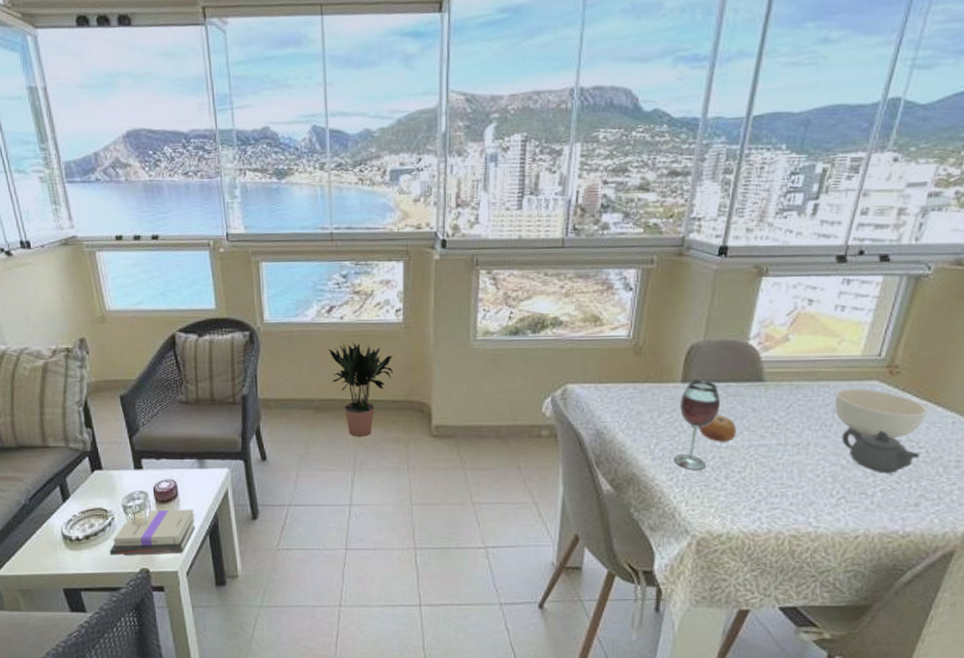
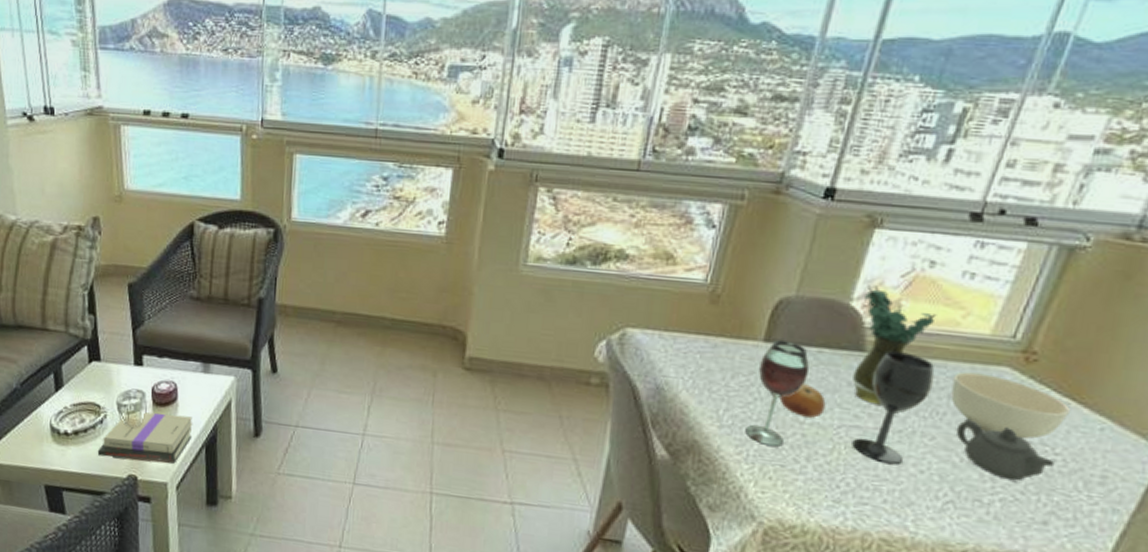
potted plant: present [329,342,393,437] -> none [359,252,429,360]
vase: none [756,325,818,425] -> present [852,285,937,405]
wine glass: none [761,378,821,473] -> present [852,351,935,465]

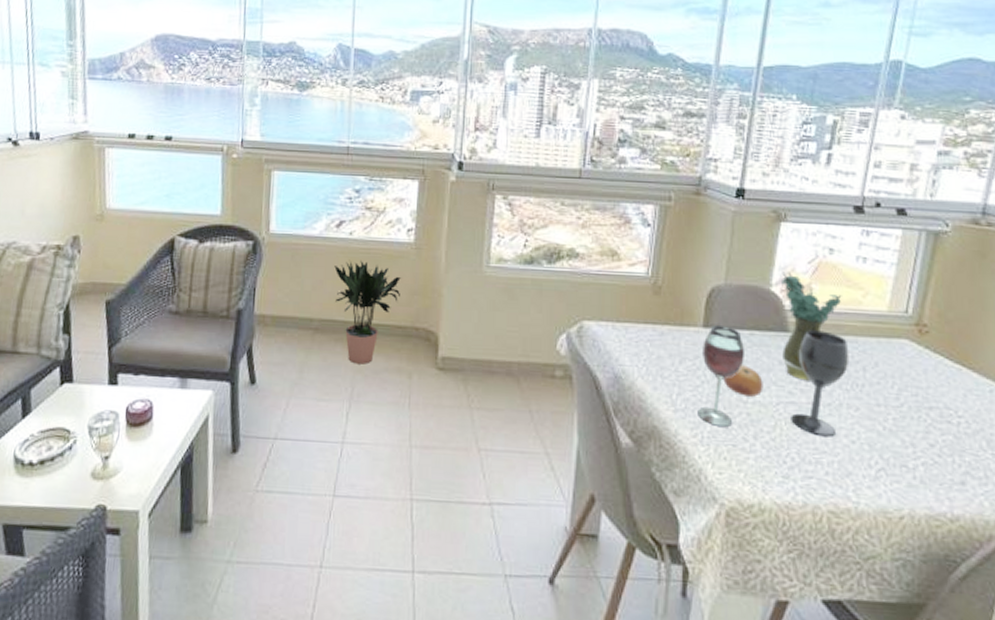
books: present [97,412,193,464] -> none [64,434,168,489]
potted plant: none [359,252,429,360] -> present [334,259,401,365]
bowl: present [950,371,1071,439] -> none [864,345,964,405]
teapot: present [956,418,1054,481] -> none [875,388,959,445]

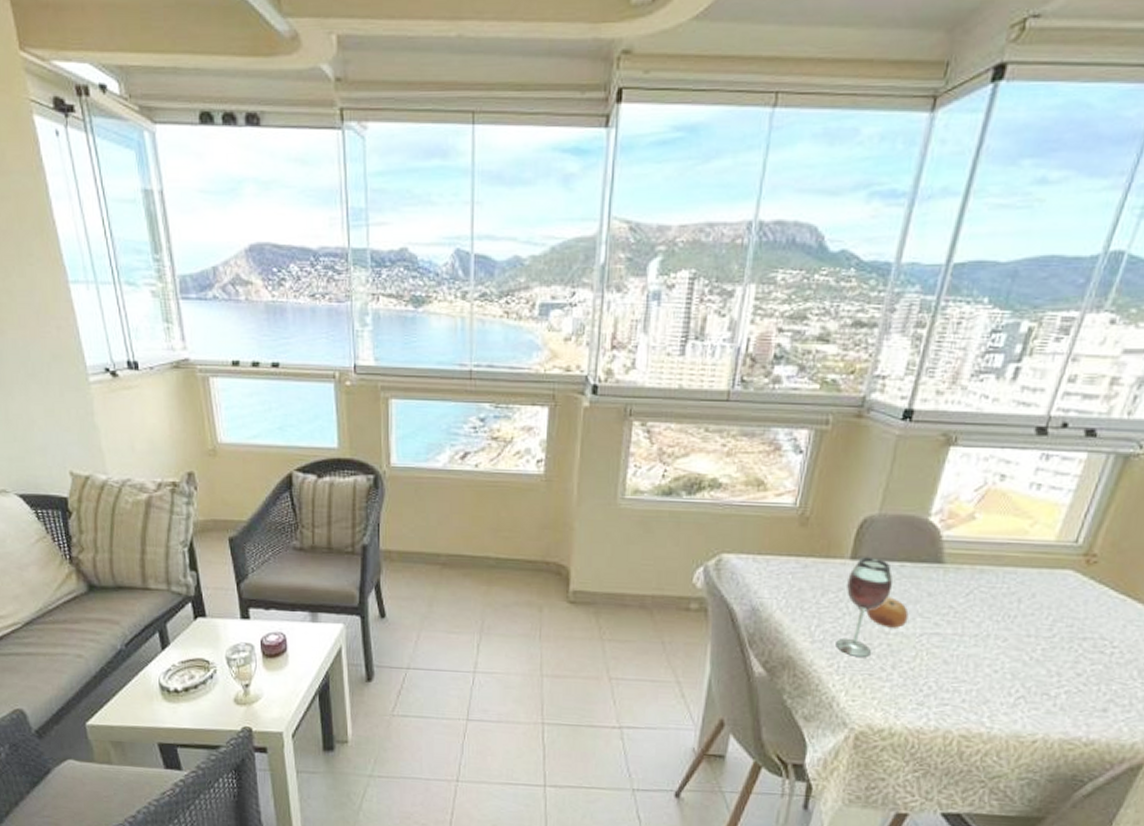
potted plant: present [334,259,401,365] -> none [460,493,530,598]
vase: present [782,272,842,381] -> none [932,500,1007,612]
wine glass: present [791,330,850,437] -> none [933,561,1006,667]

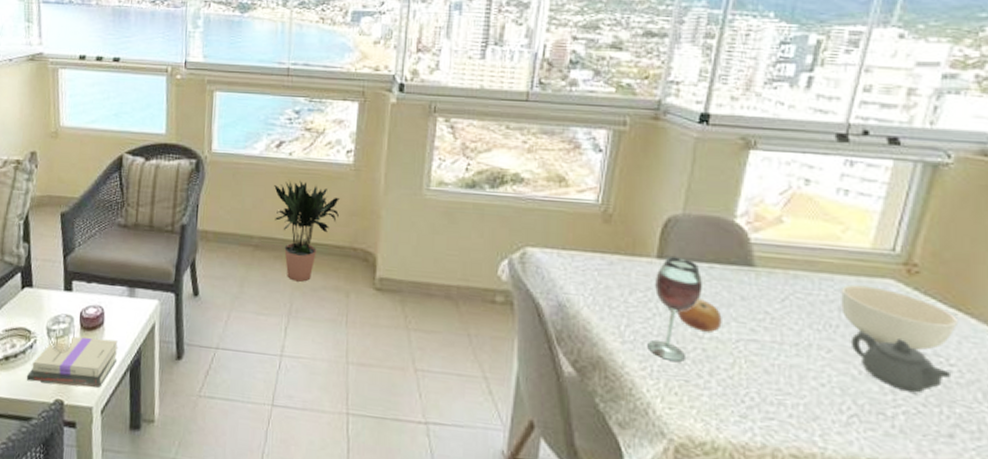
books: none [209,664,305,714] -> present [26,337,119,388]
potted plant: none [460,493,530,598] -> present [274,179,339,282]
bowl: none [1020,577,1127,636] -> present [841,284,959,351]
teapot: none [1025,619,1112,674] -> present [850,330,950,393]

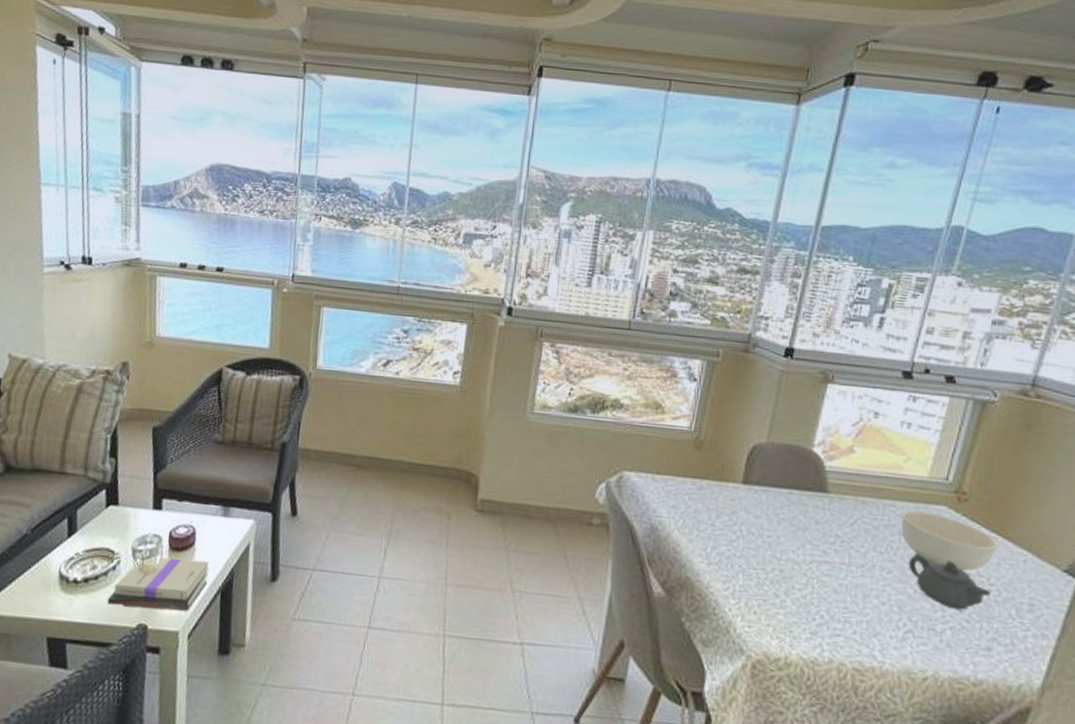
potted plant: present [274,179,339,282] -> none [379,399,445,503]
wineglass: present [647,257,702,362] -> none [731,482,782,582]
fruit: present [677,299,722,333] -> none [758,523,798,554]

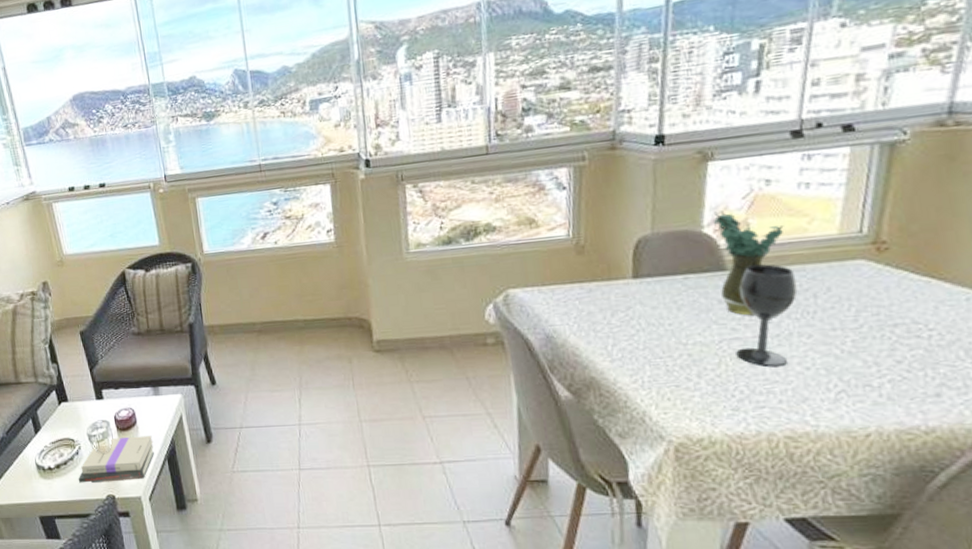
vase: none [819,433,884,542] -> present [714,211,784,316]
wine glass: none [823,492,886,597] -> present [736,264,798,367]
bowl: present [901,510,999,571] -> none [814,269,934,322]
teapot: present [908,552,990,610] -> none [829,312,931,362]

